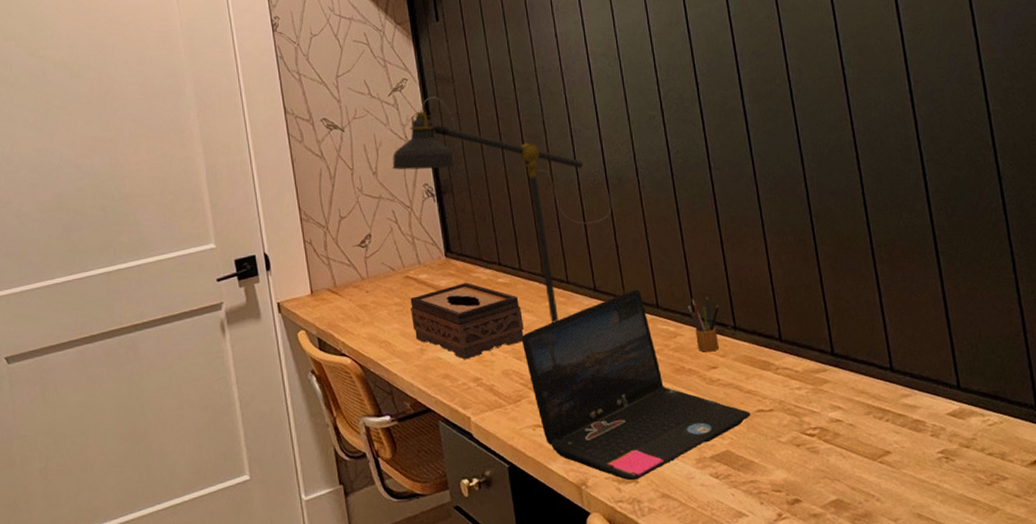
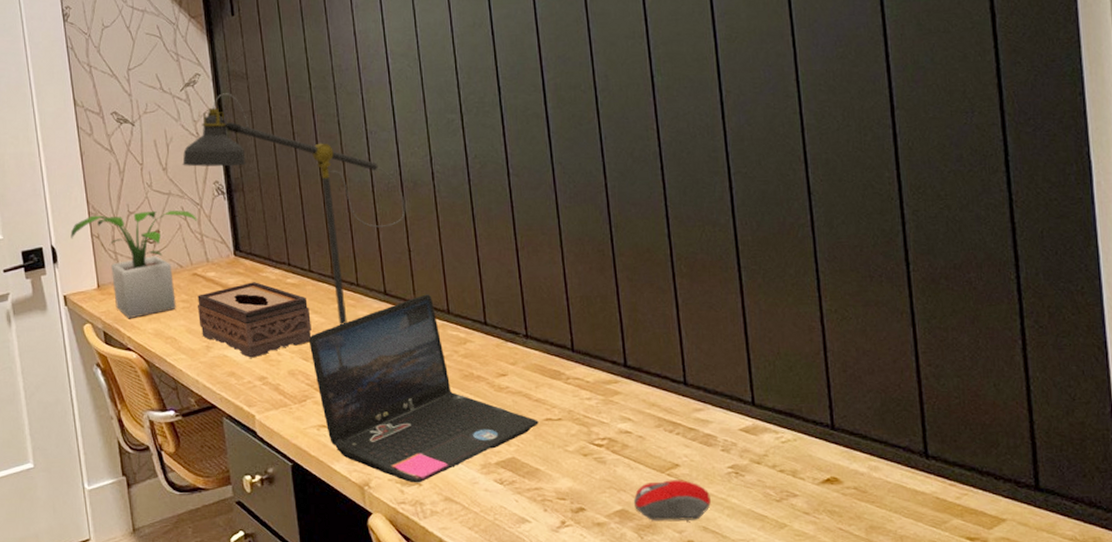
potted plant: none [283,213,408,323] -> present [70,210,198,318]
pencil box: present [688,296,720,352] -> none [479,303,512,360]
computer mouse: none [847,467,924,509] -> present [633,480,711,521]

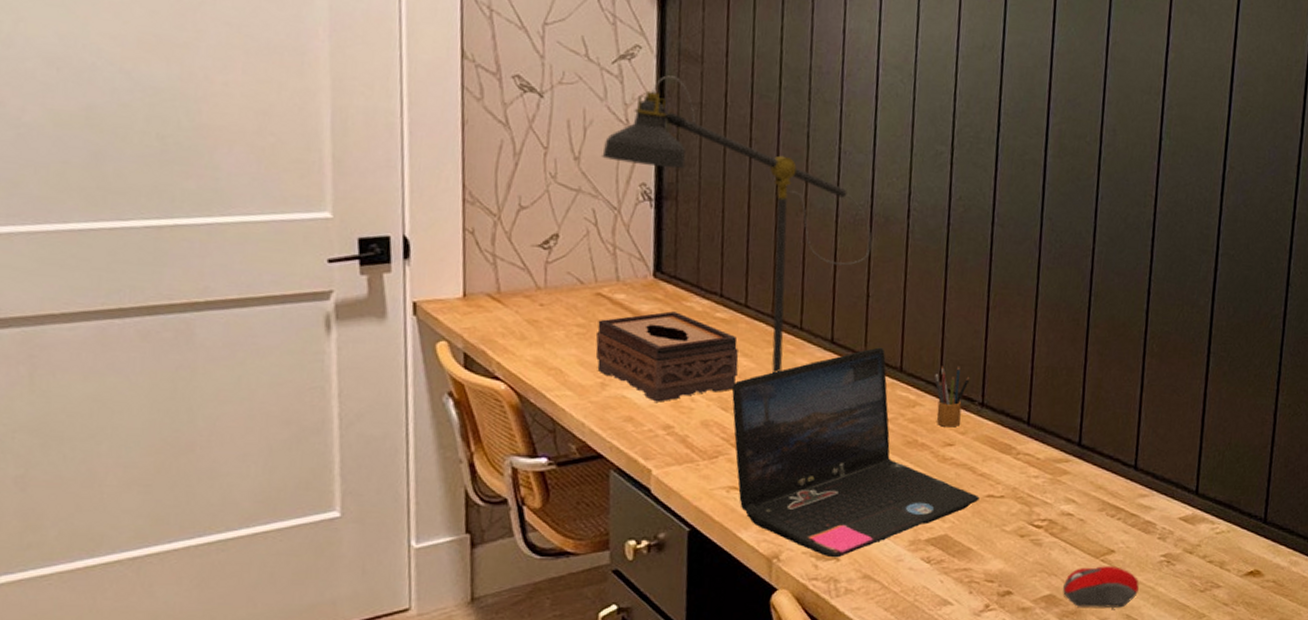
potted plant: present [70,210,198,318] -> none [433,204,612,340]
pencil box: none [479,303,512,360] -> present [935,365,971,427]

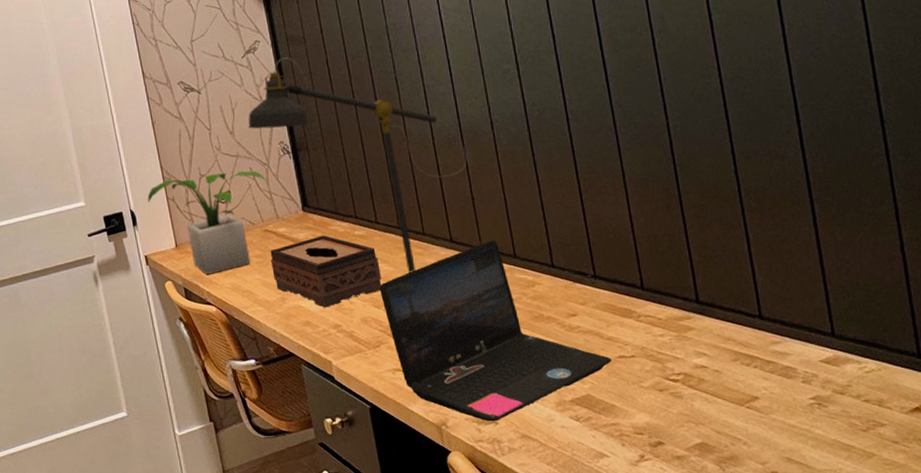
potted plant: none [433,204,612,340] -> present [147,171,266,274]
pencil box: present [935,365,971,427] -> none [546,246,579,300]
computer mouse: present [1062,566,1139,608] -> none [712,412,794,453]

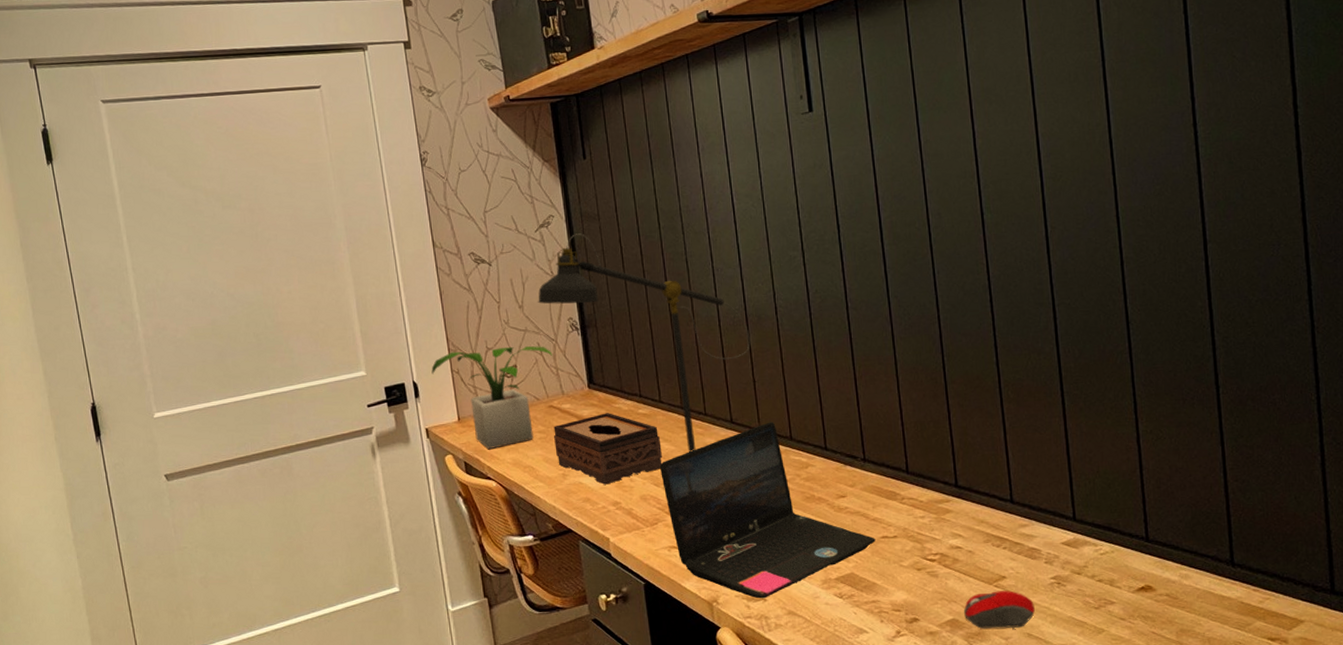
computer mouse: none [712,412,794,453] -> present [963,590,1035,629]

